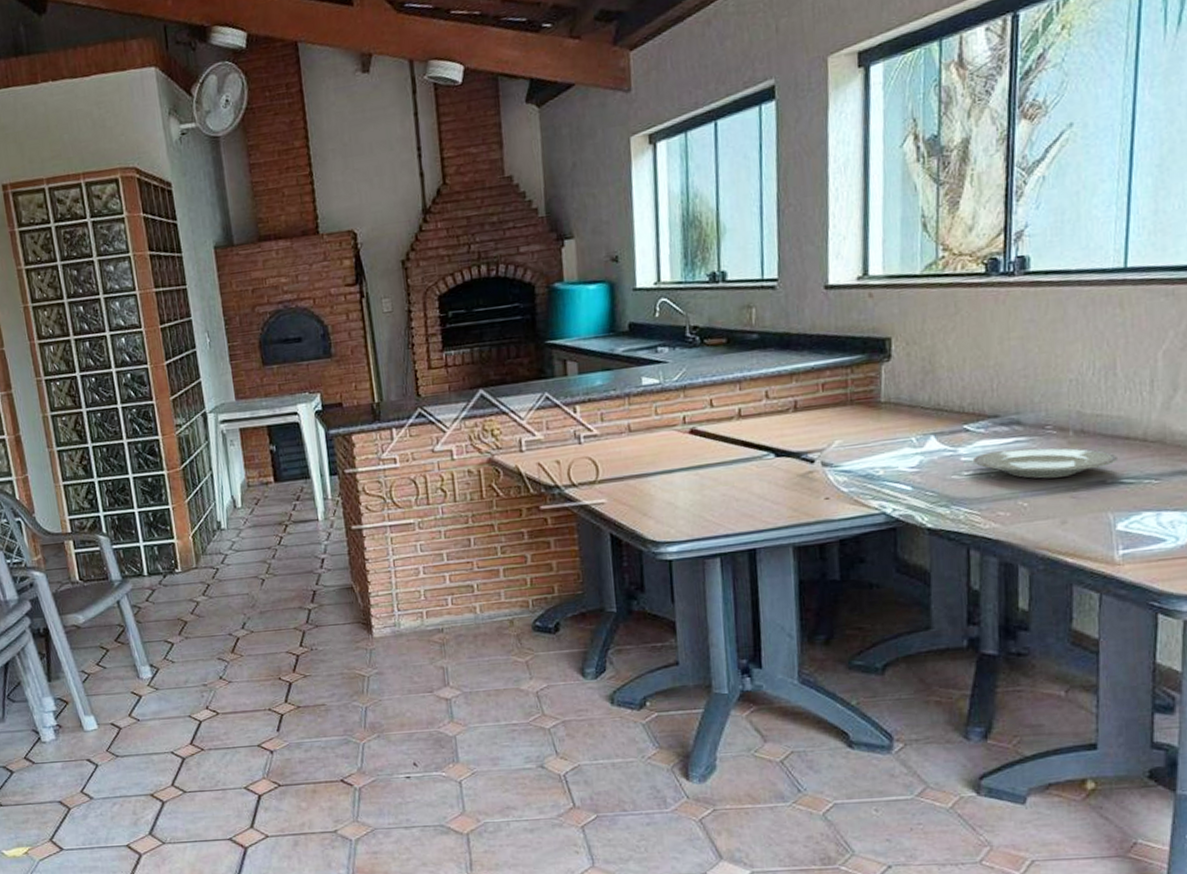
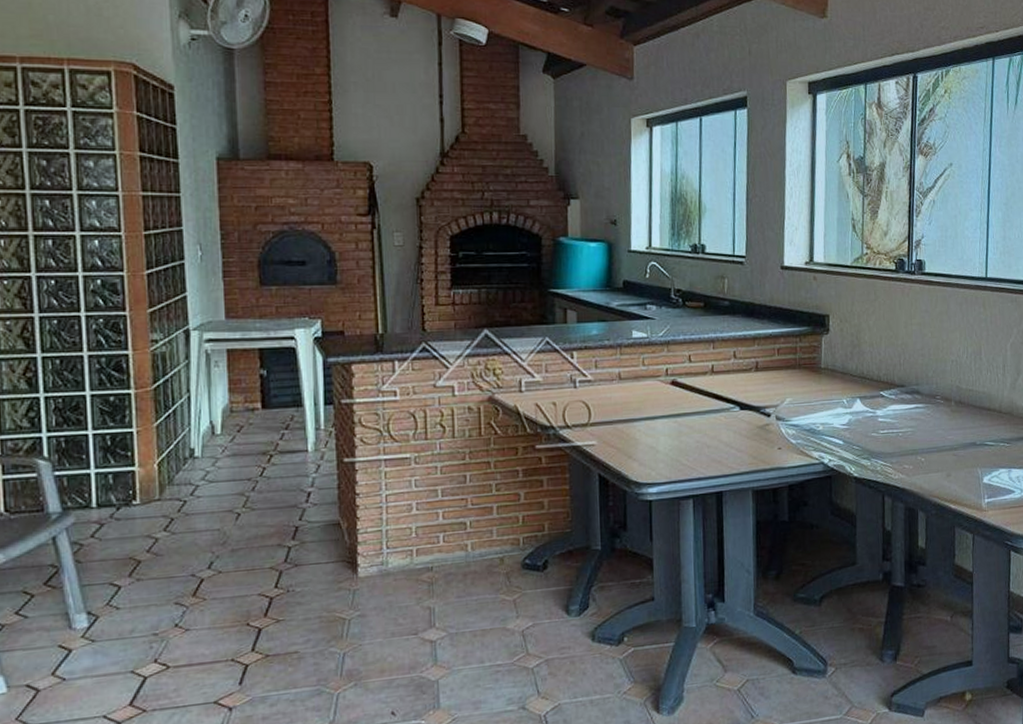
plate: present [972,447,1117,479] -> none [886,413,983,439]

